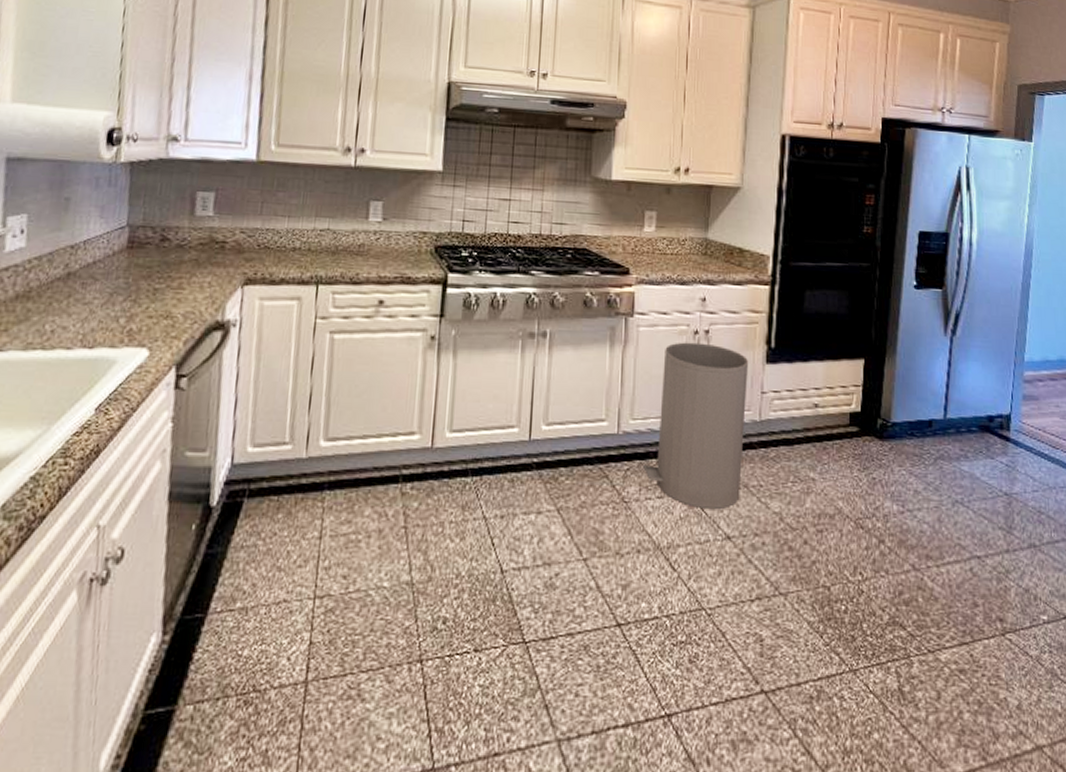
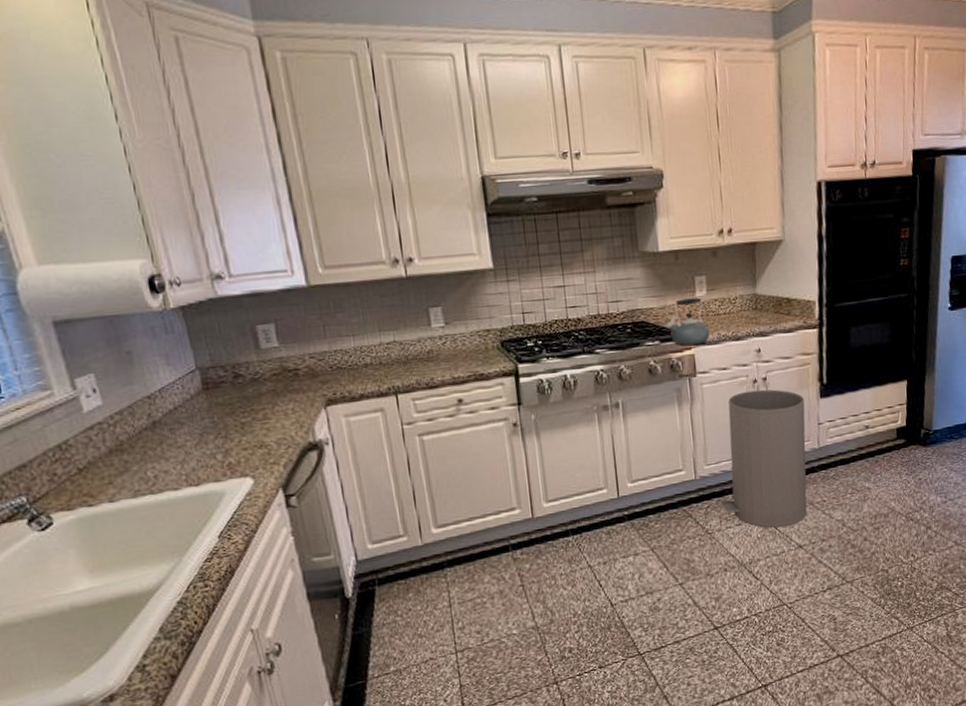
kettle: none [608,231,654,283] -> present [665,297,711,347]

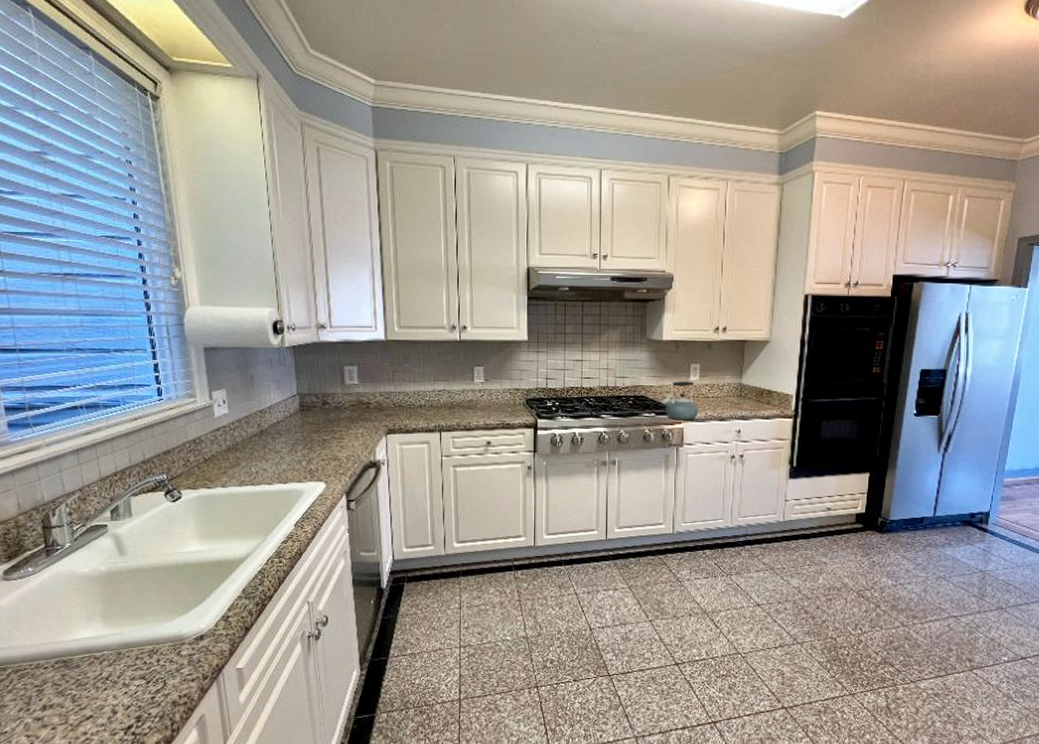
garbage can: present [721,389,807,528] -> none [693,464,774,586]

